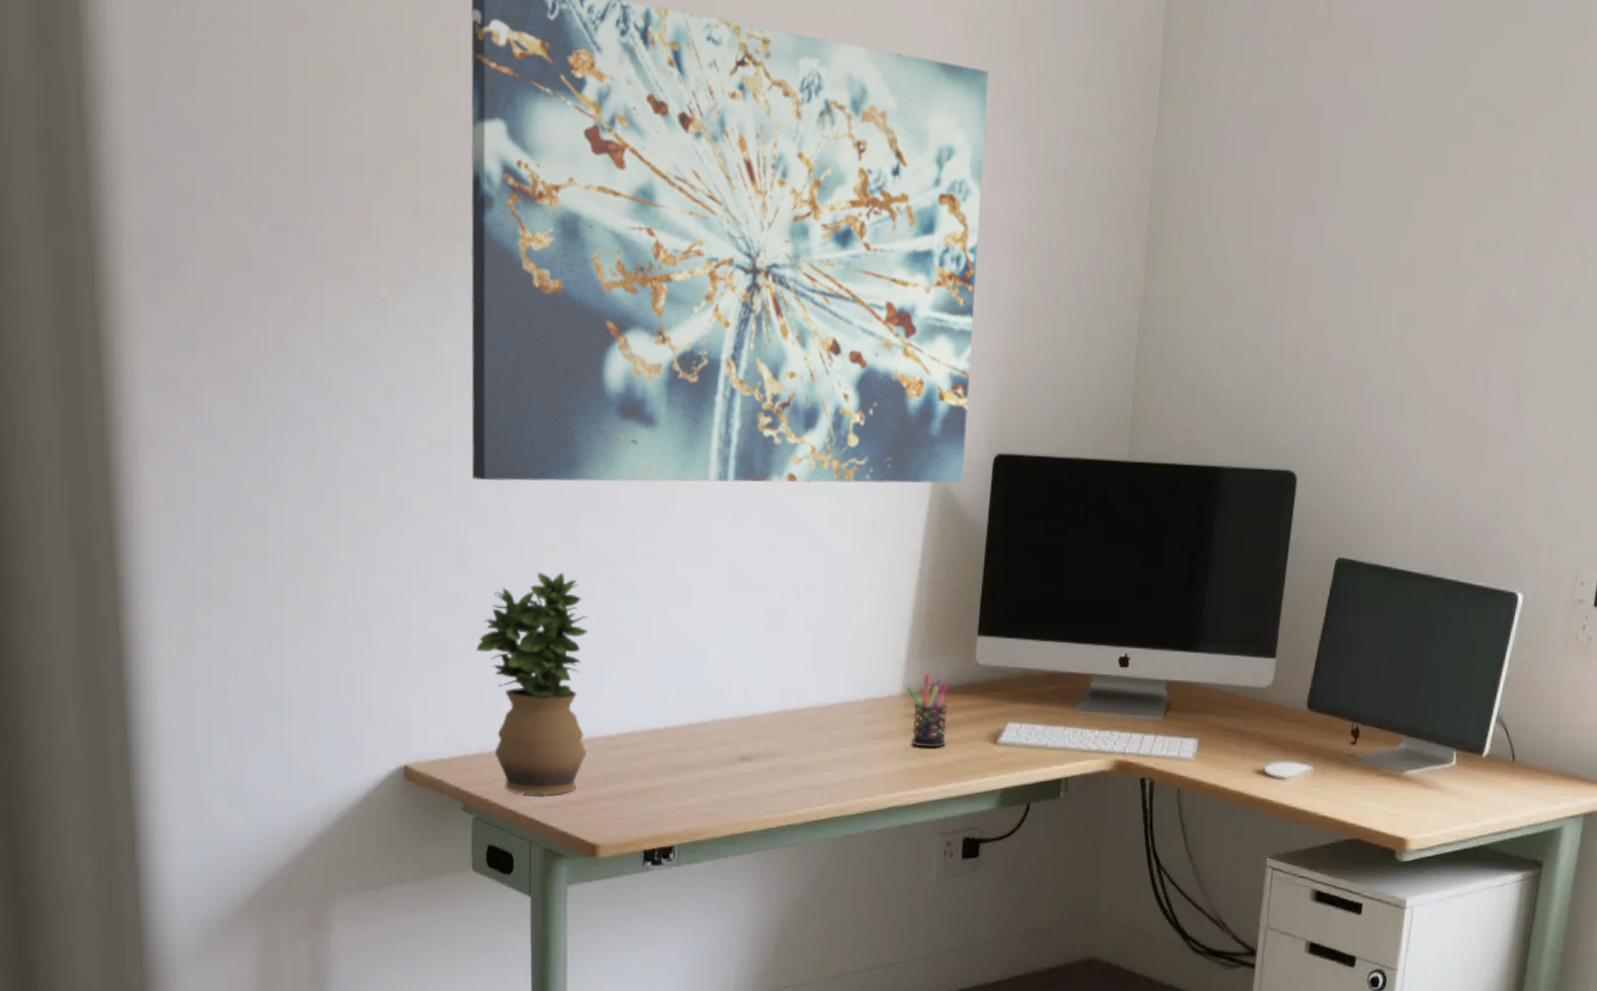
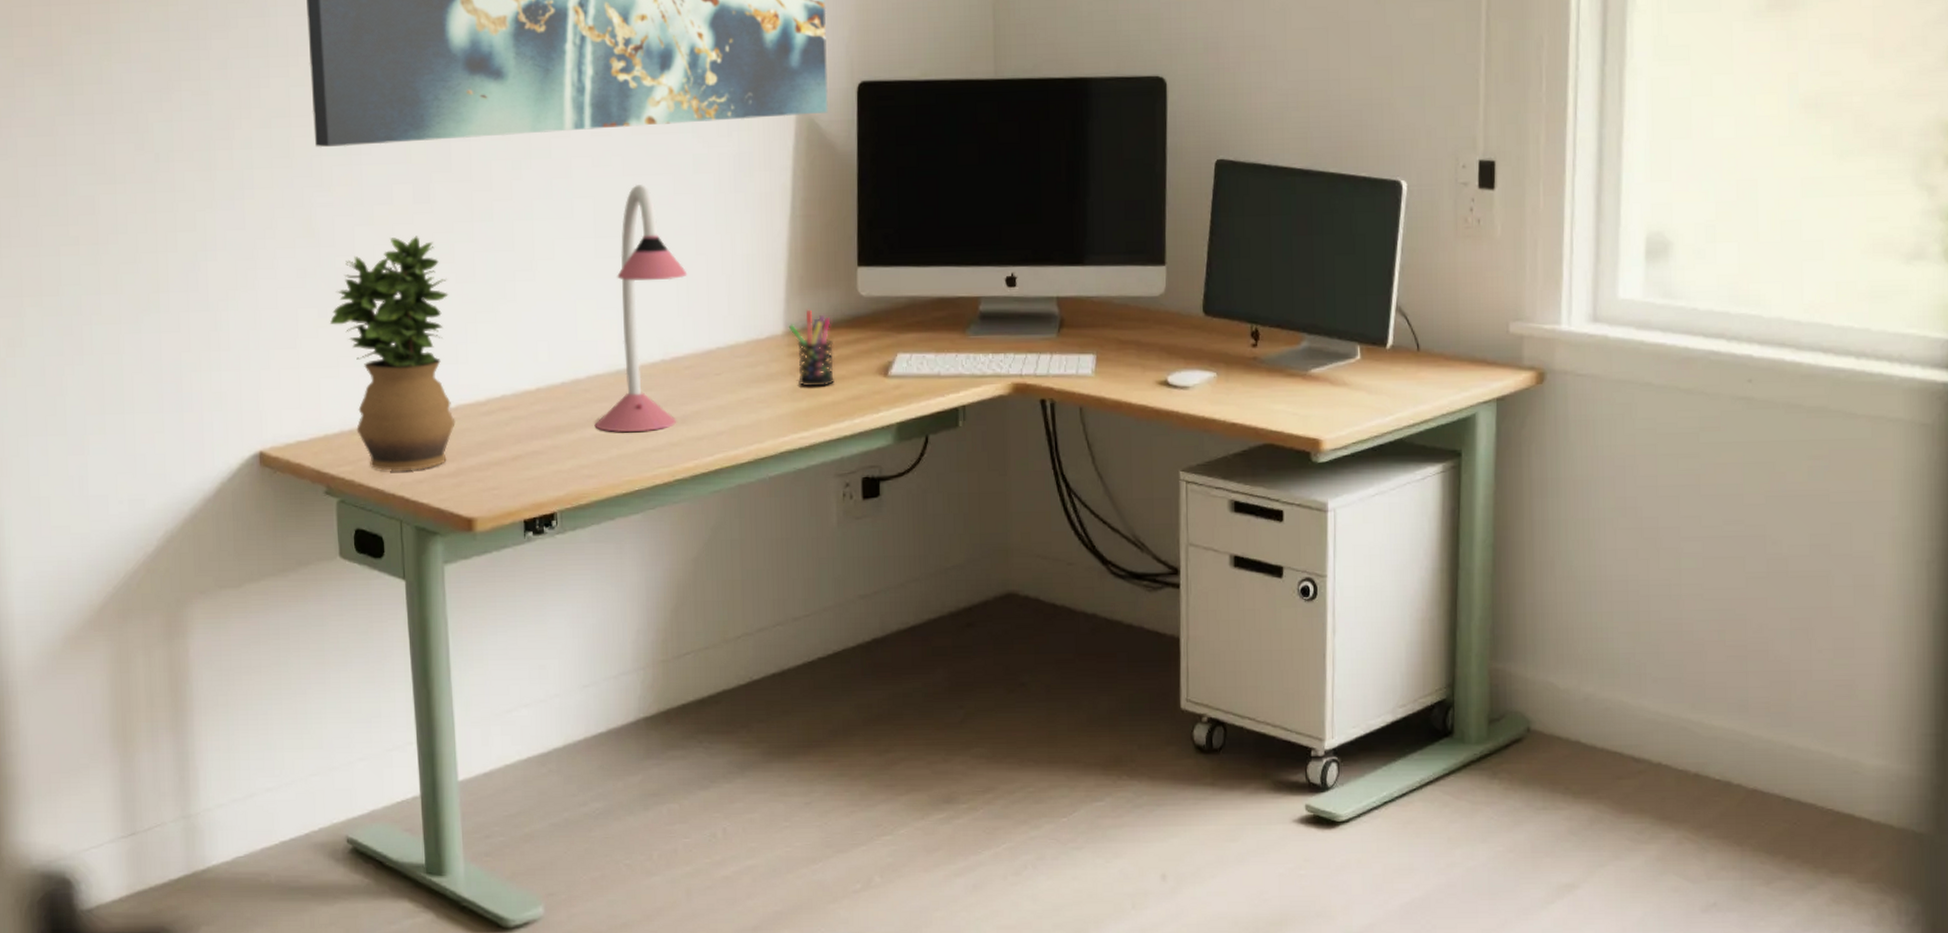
desk lamp: none [716,540,815,777] -> present [594,185,688,432]

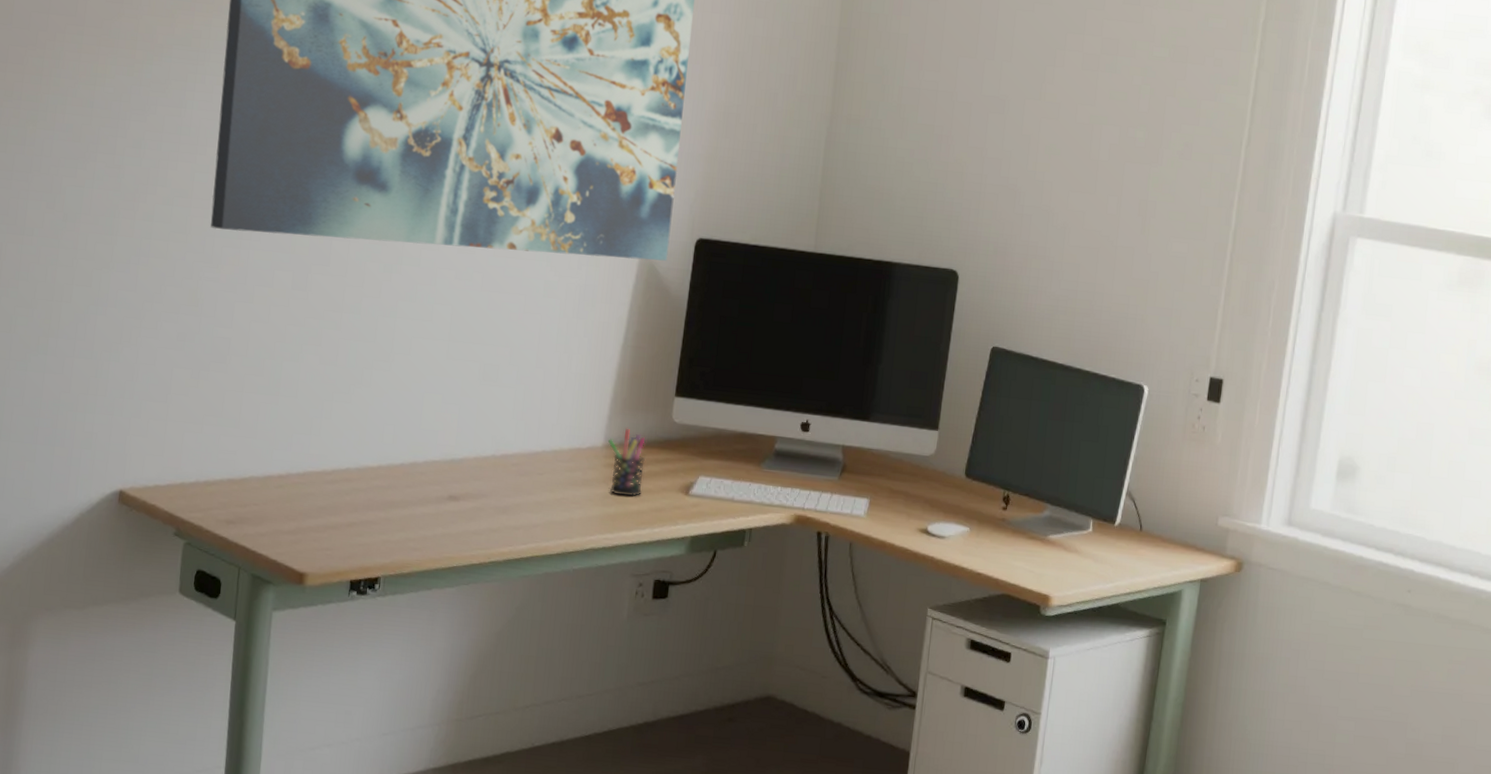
potted plant: present [329,236,455,471] -> none [200,316,312,525]
desk lamp: present [594,185,688,432] -> none [425,300,526,516]

